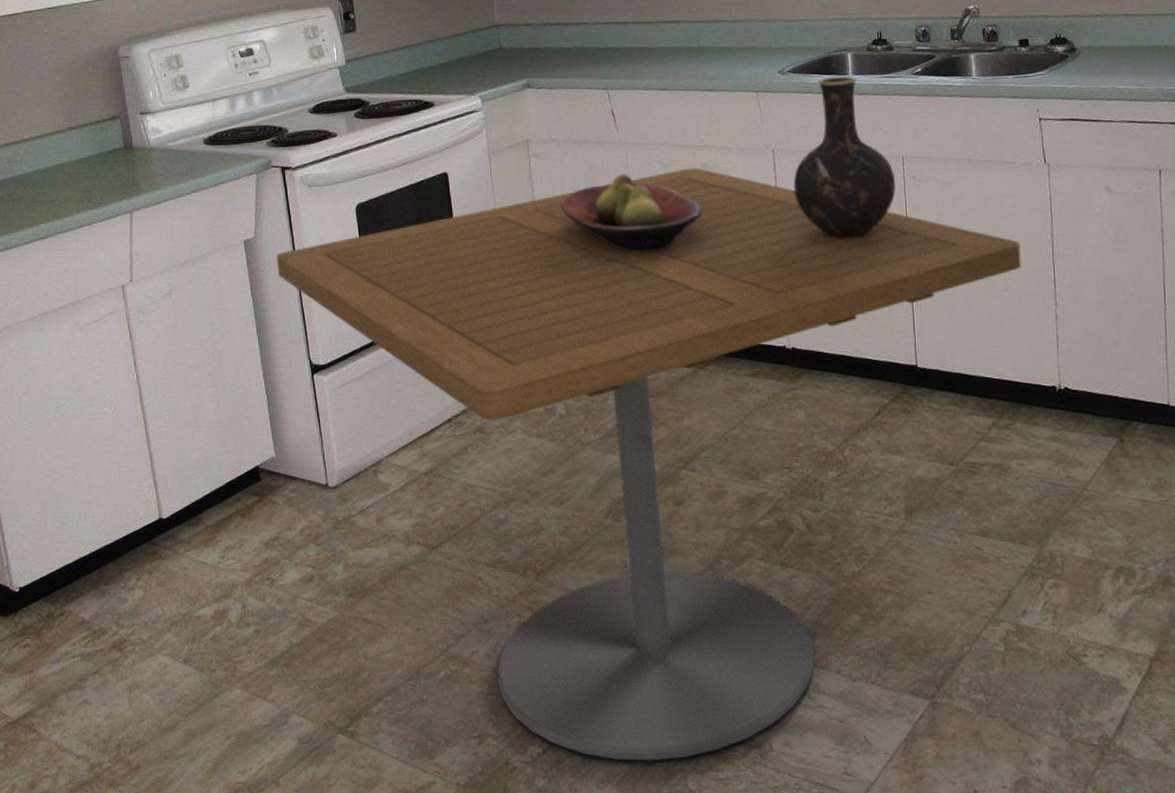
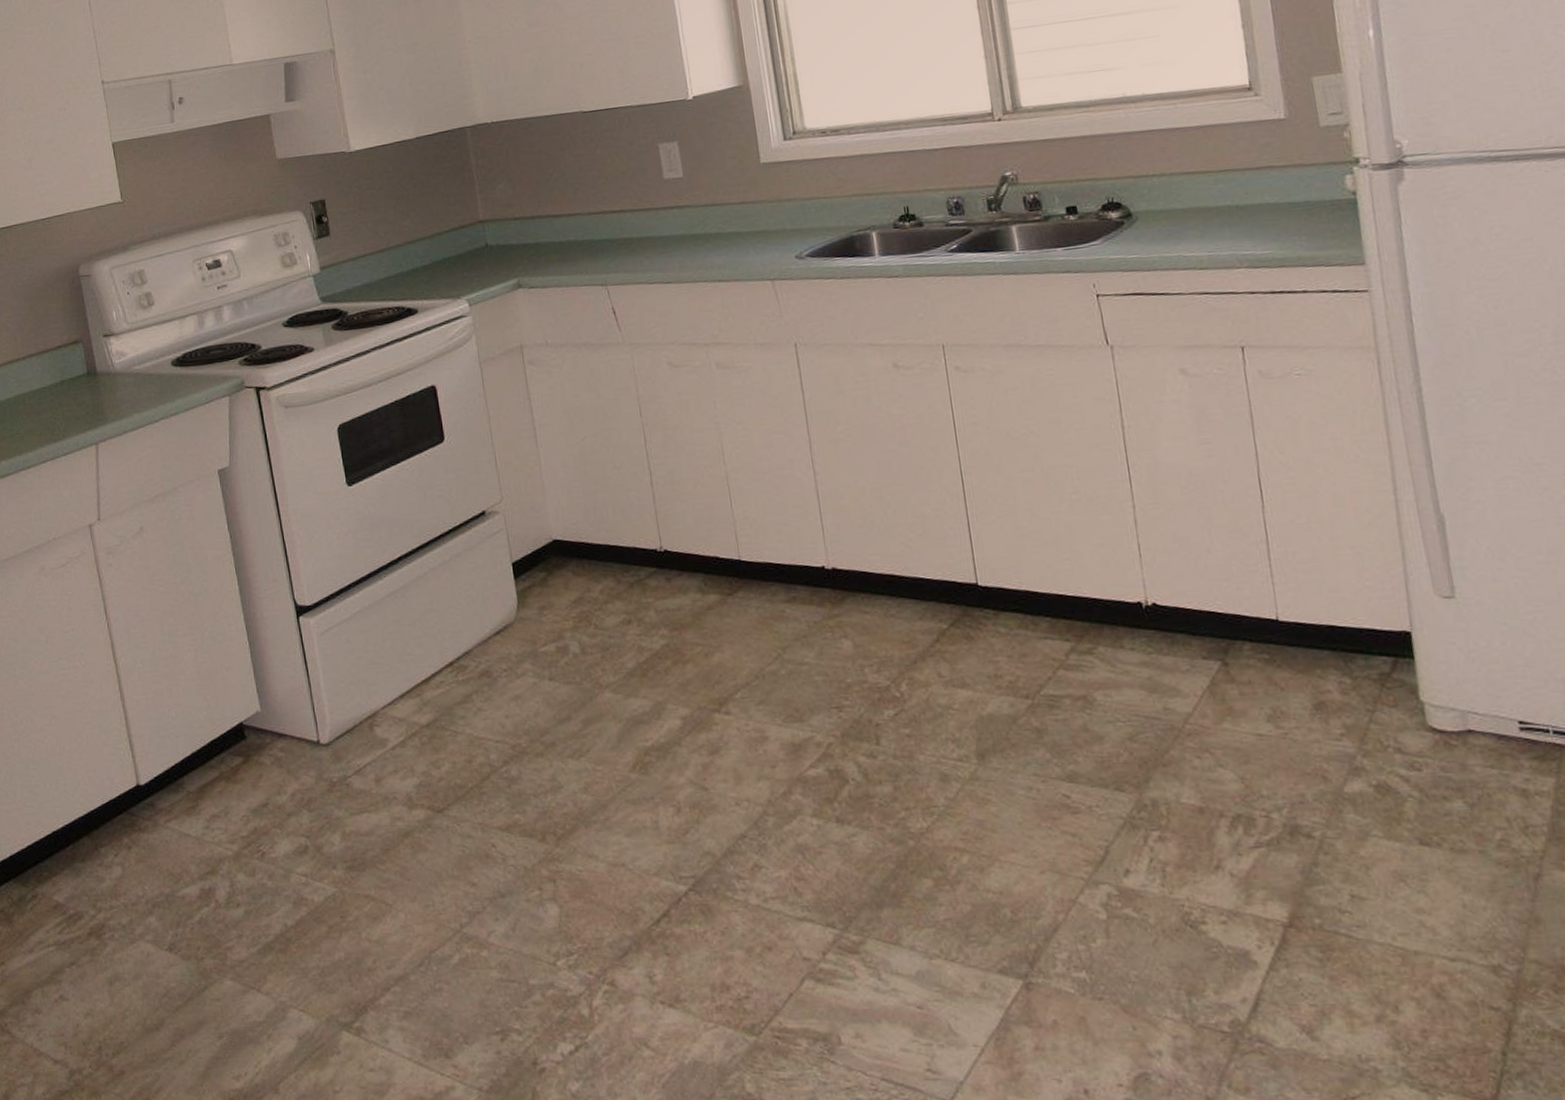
dining table: present [276,167,1022,761] -> none [253,367,1090,1059]
fruit bowl: present [560,174,702,253] -> none [561,378,720,466]
vase: present [793,76,896,238] -> none [820,257,938,440]

